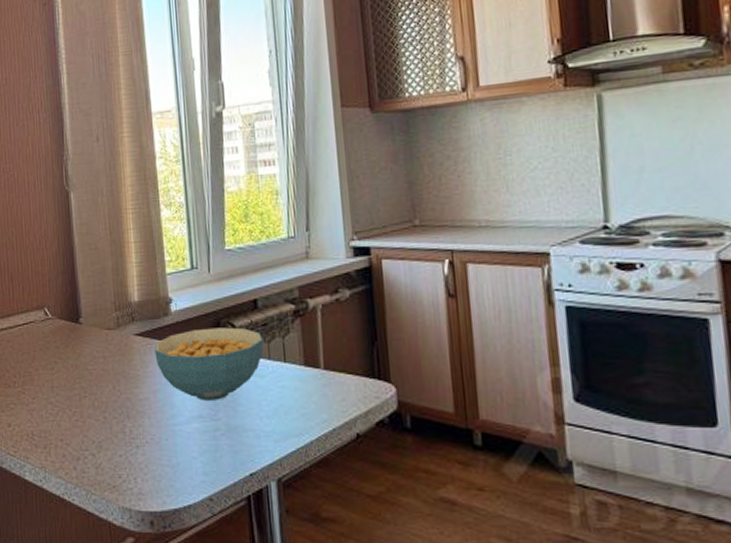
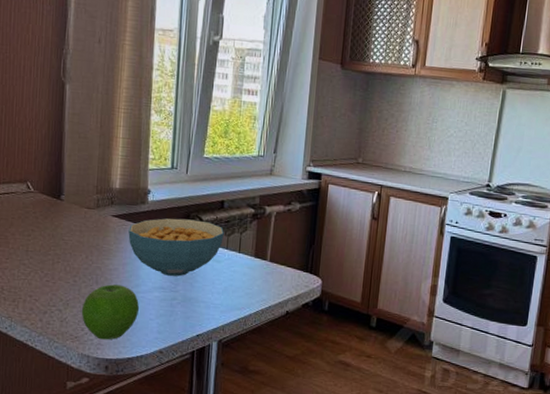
fruit: none [115,418,179,488] -> present [81,284,139,340]

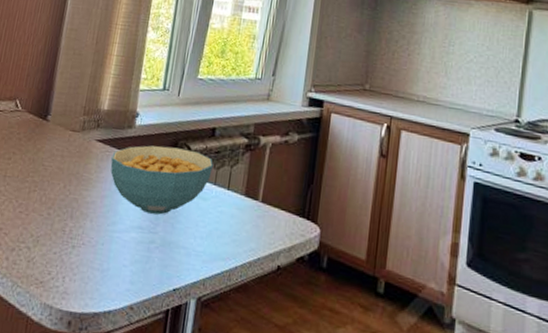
fruit: present [81,284,139,340] -> none [50,220,114,289]

